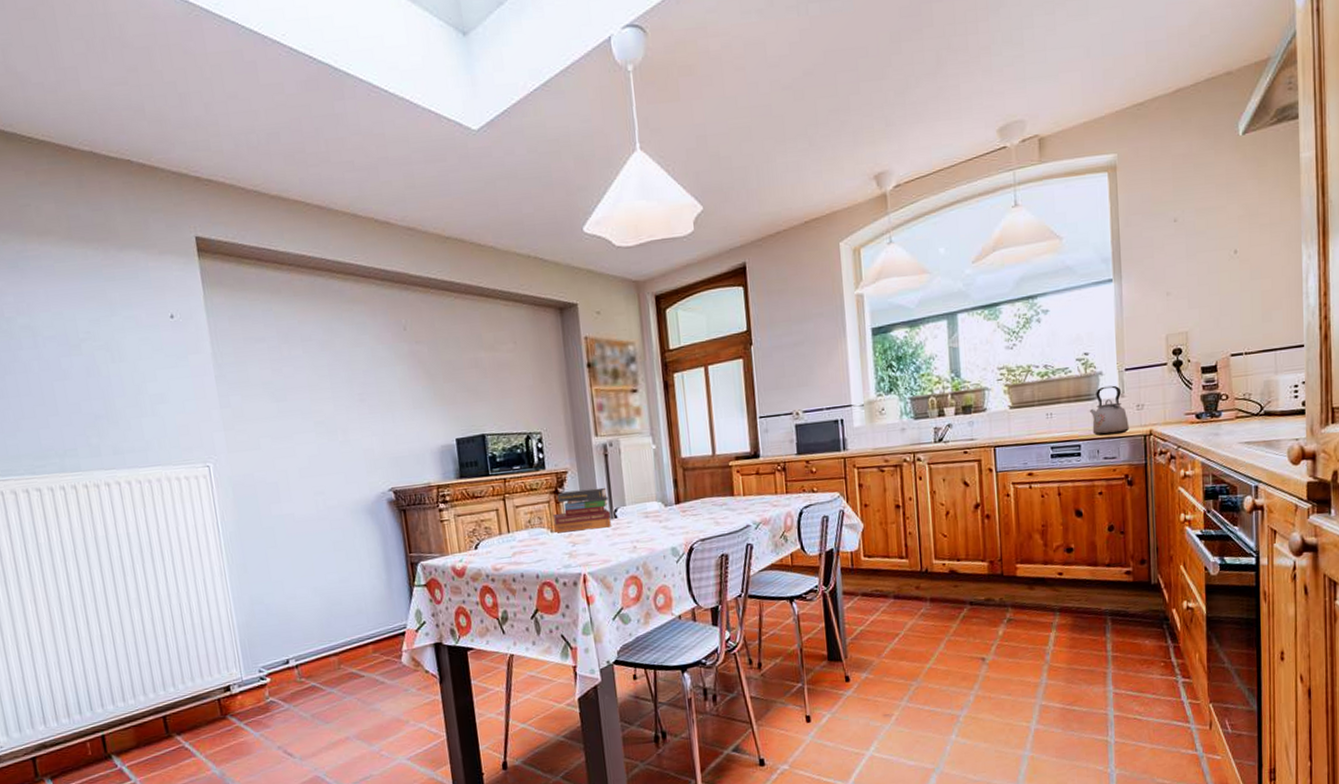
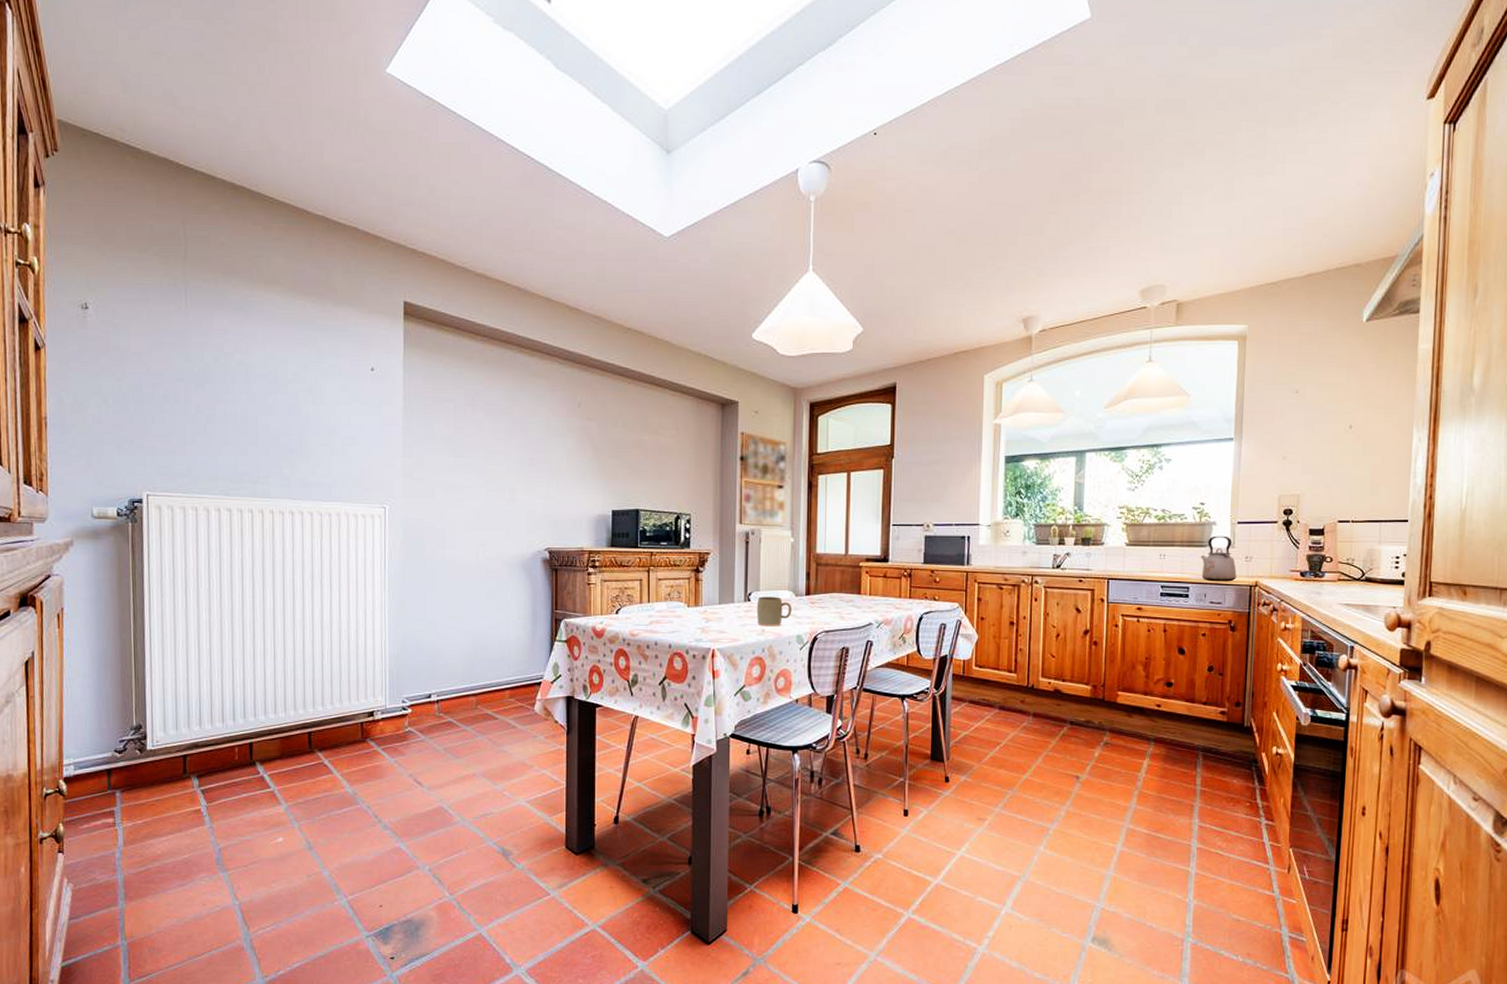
books: present [553,487,612,534] -> none [691,571,745,609]
mug: none [624,509,663,543] -> present [756,596,791,627]

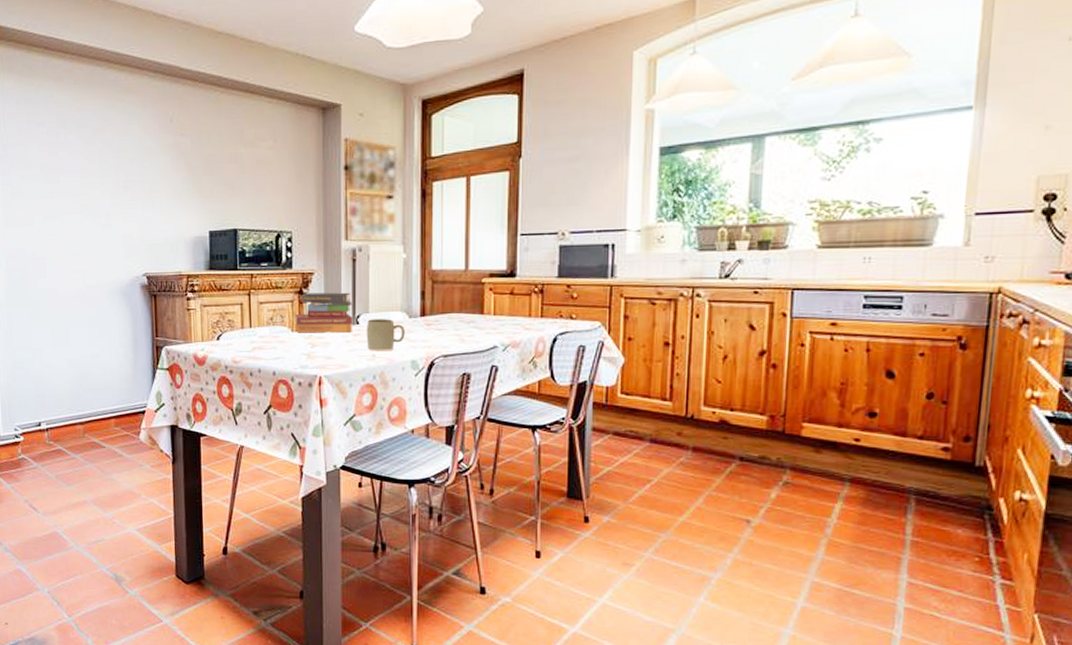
books: none [691,571,745,609] -> present [295,292,353,333]
kettle: present [1200,536,1237,582] -> none [919,231,972,289]

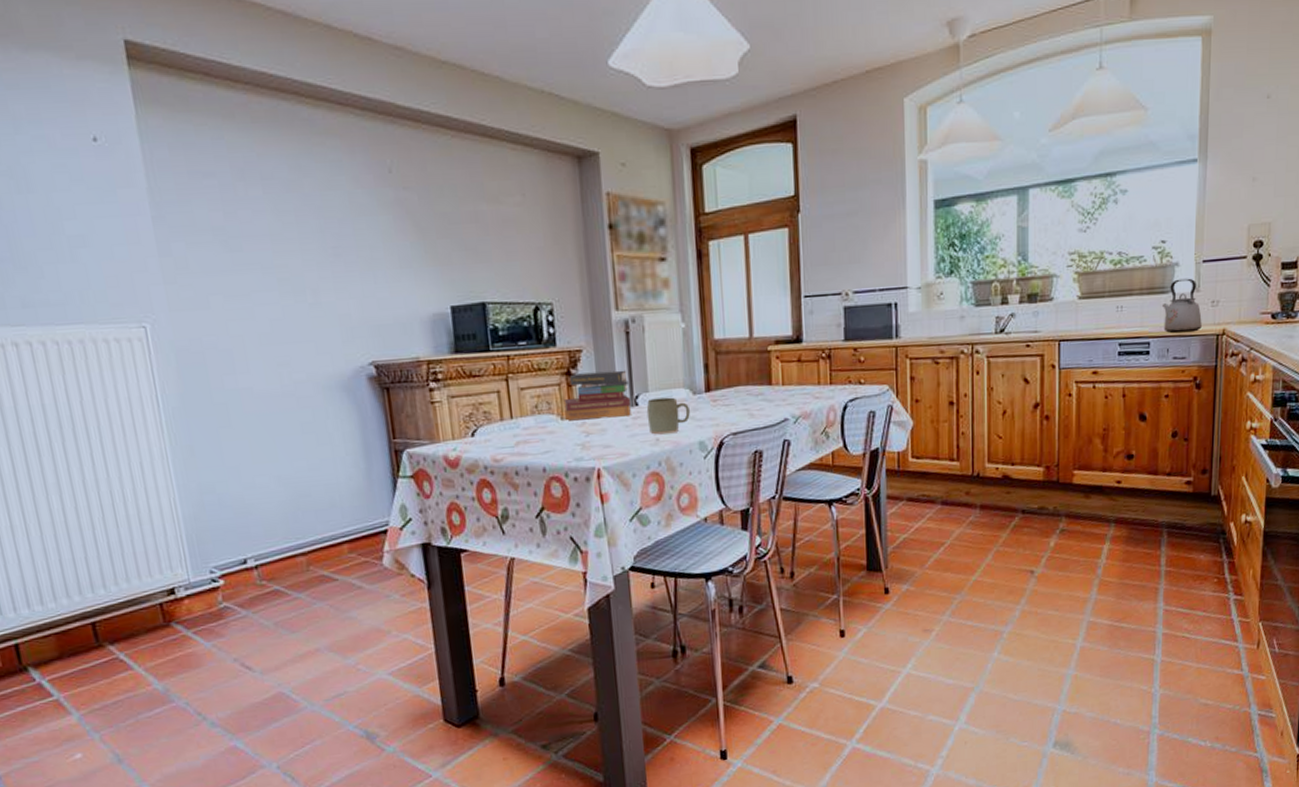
kettle: none [919,231,972,289] -> present [1161,278,1202,334]

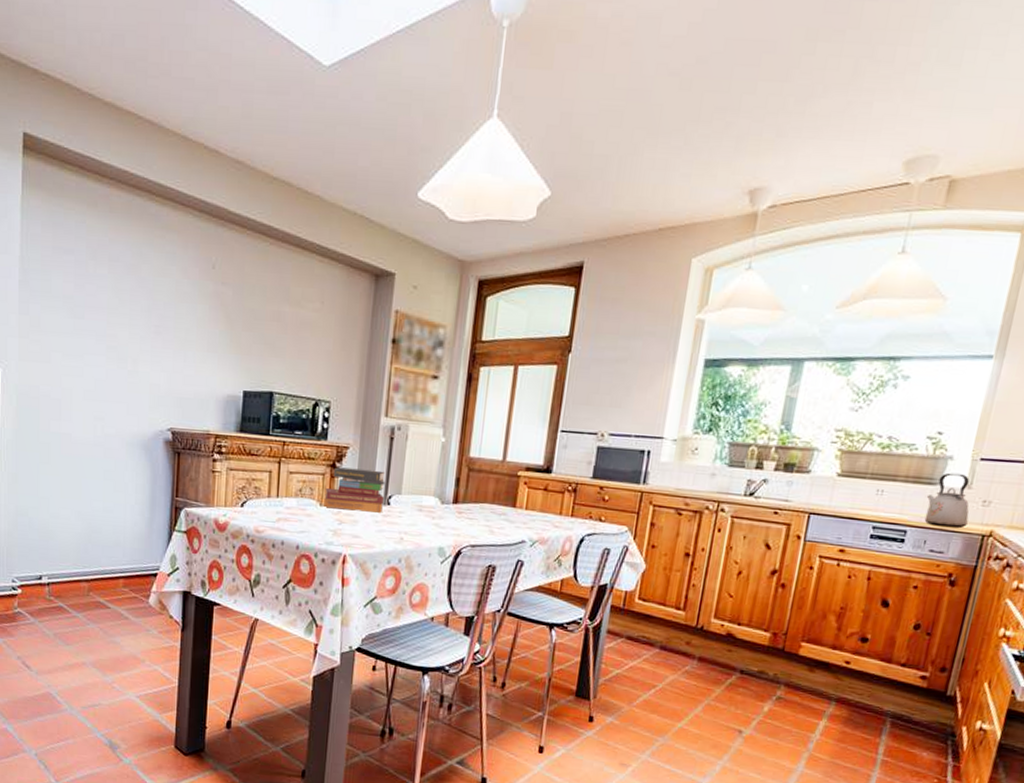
mug: present [646,397,690,435] -> none [395,501,436,536]

